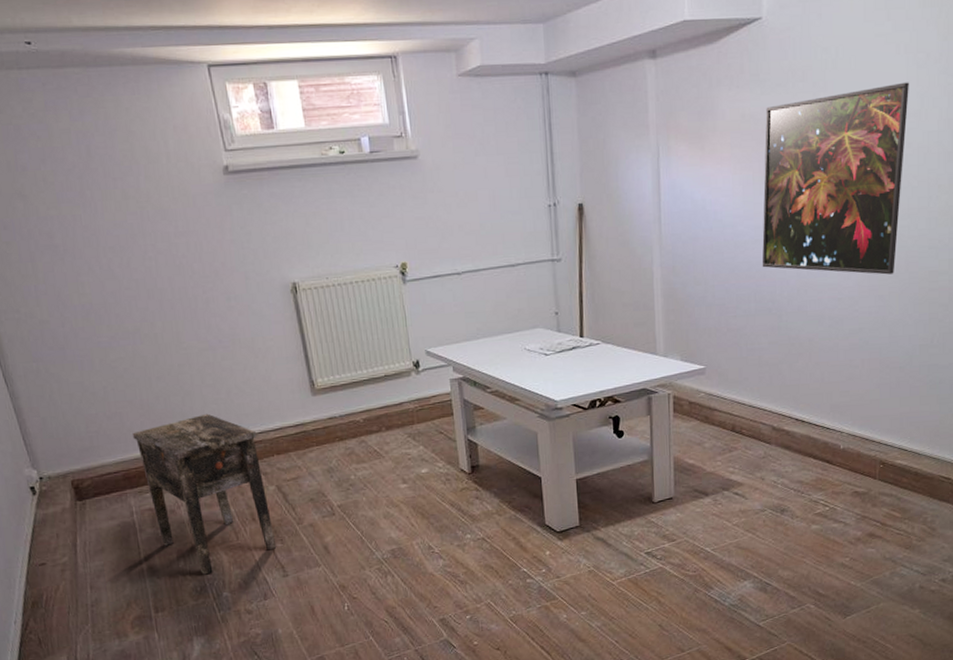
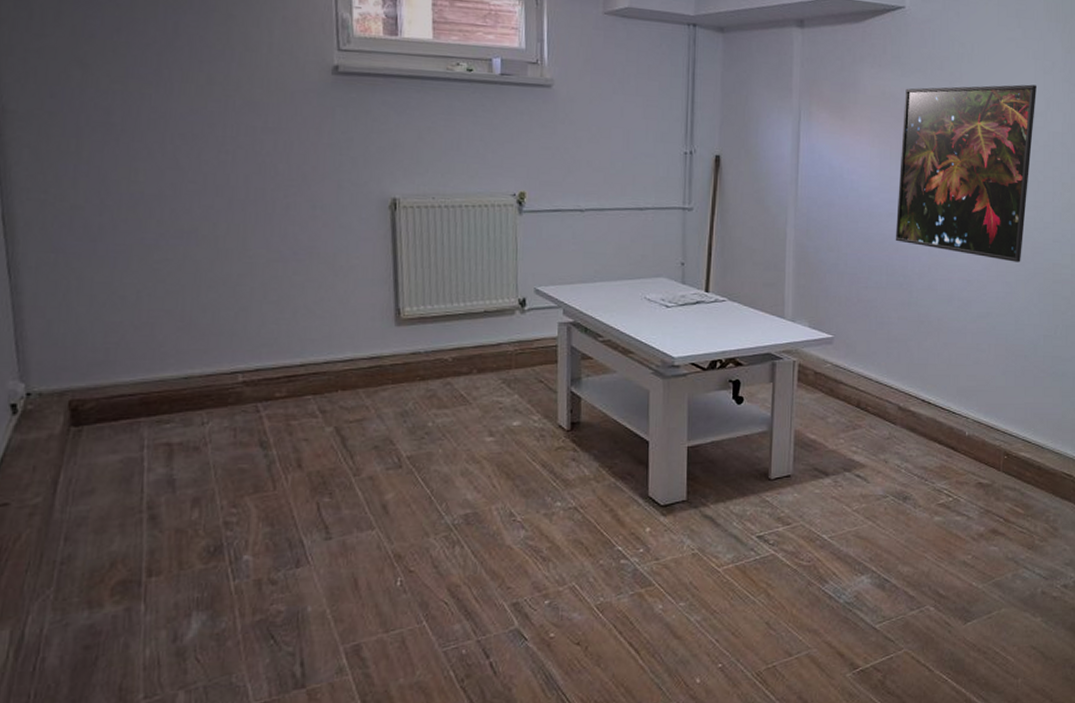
side table: present [132,413,277,575] -> none [162,334,323,531]

